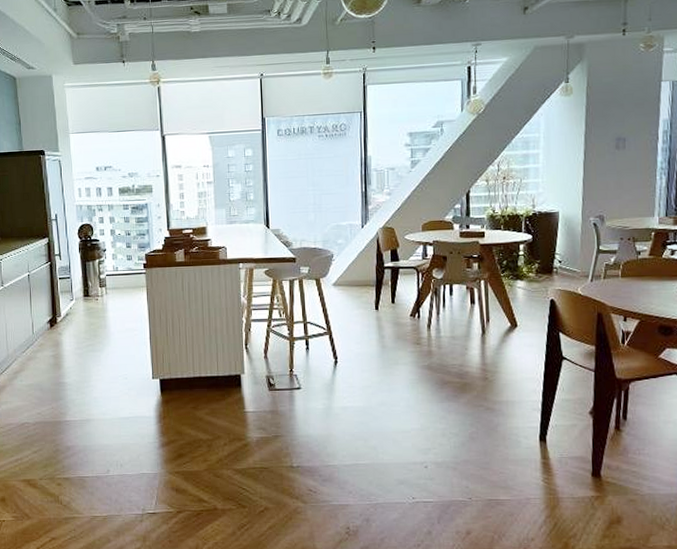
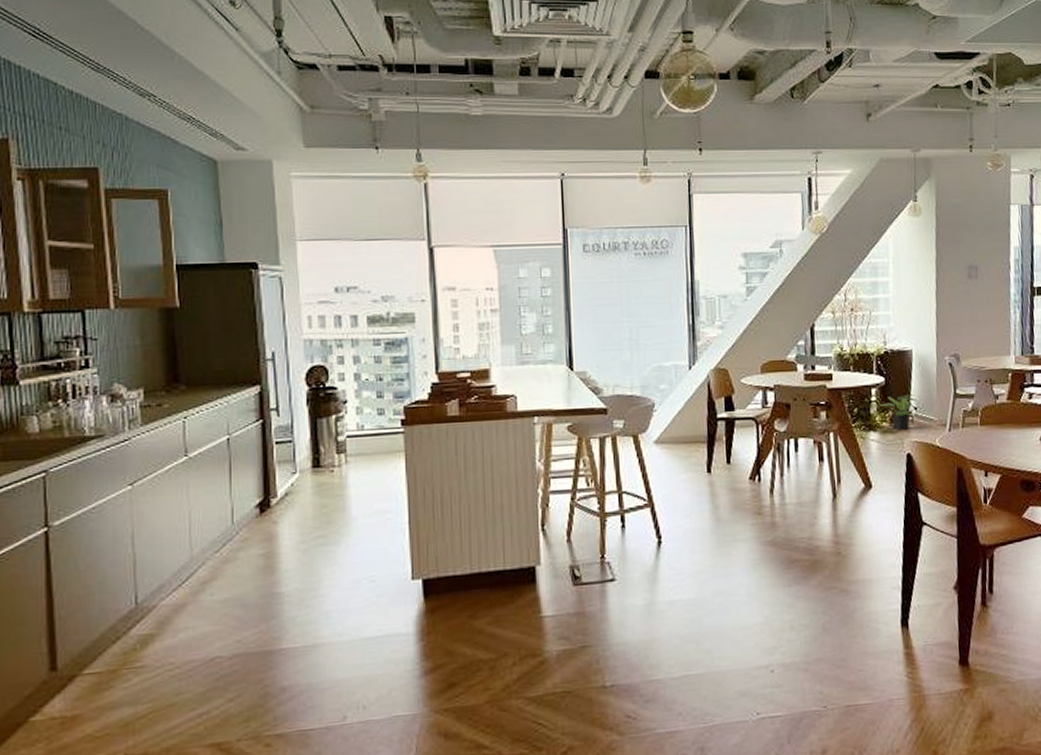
potted plant: none [526,250,559,280] -> present [879,394,914,430]

